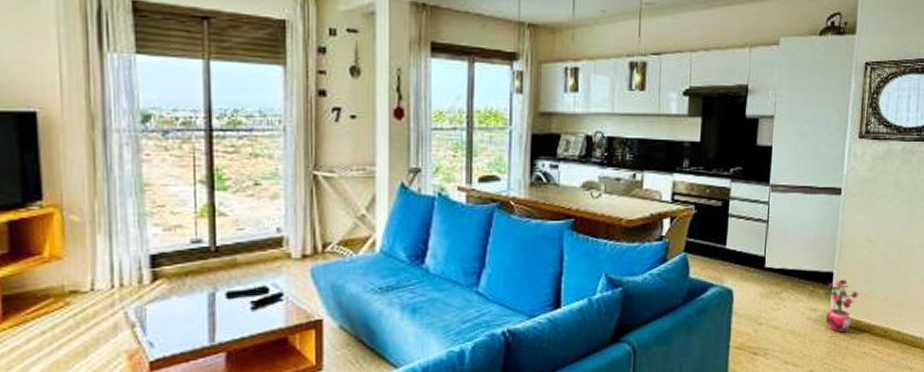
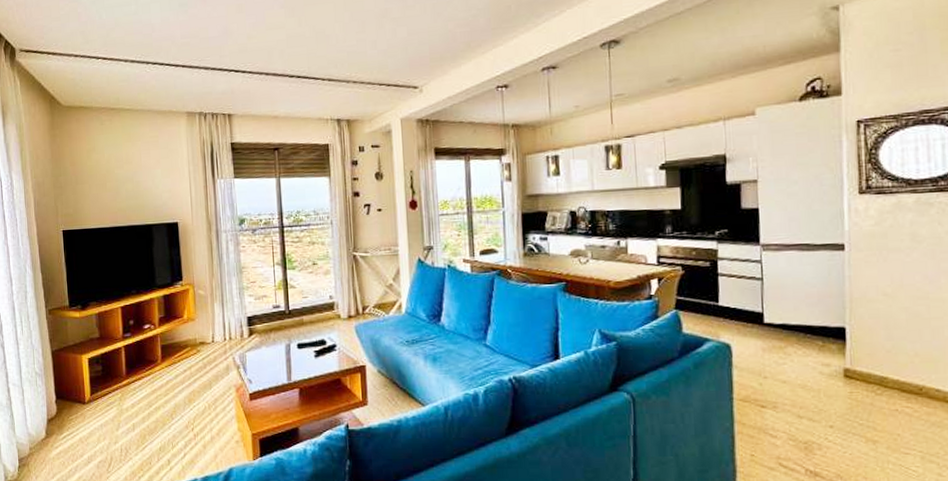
potted plant: present [823,279,859,333] -> none [835,334,881,389]

